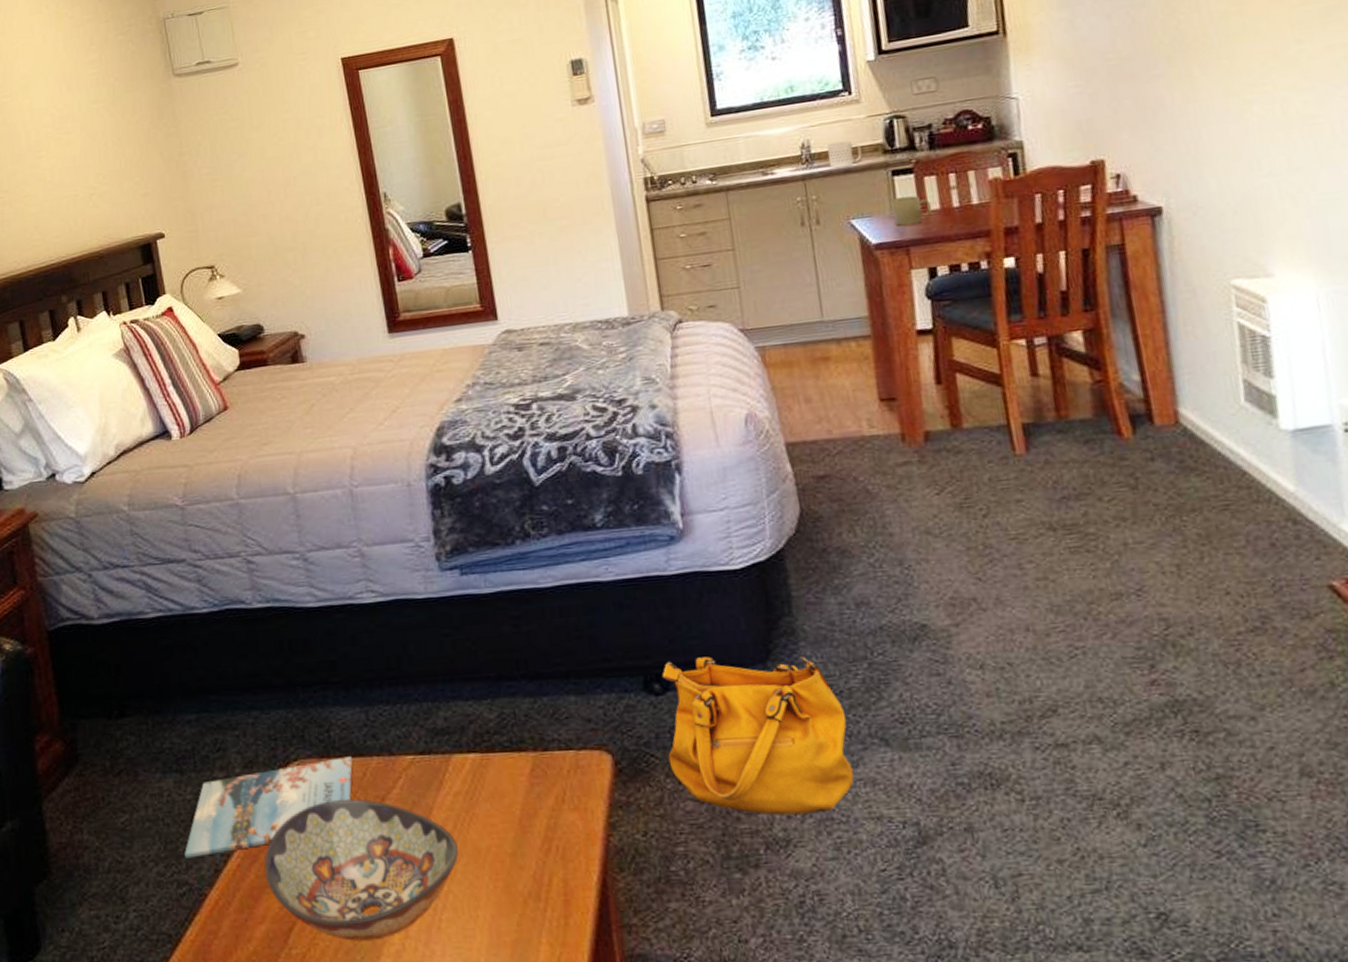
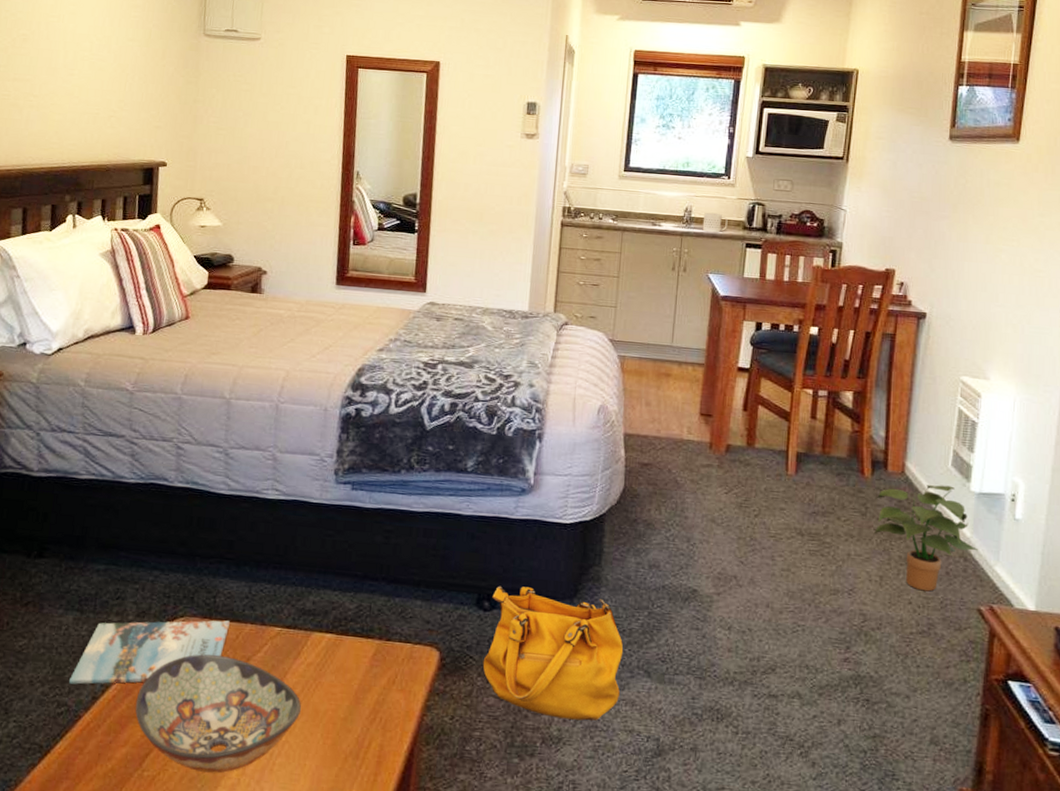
mug: present [892,196,932,227] -> none [740,265,768,289]
potted plant: none [1146,428,1310,575] -> present [873,485,978,592]

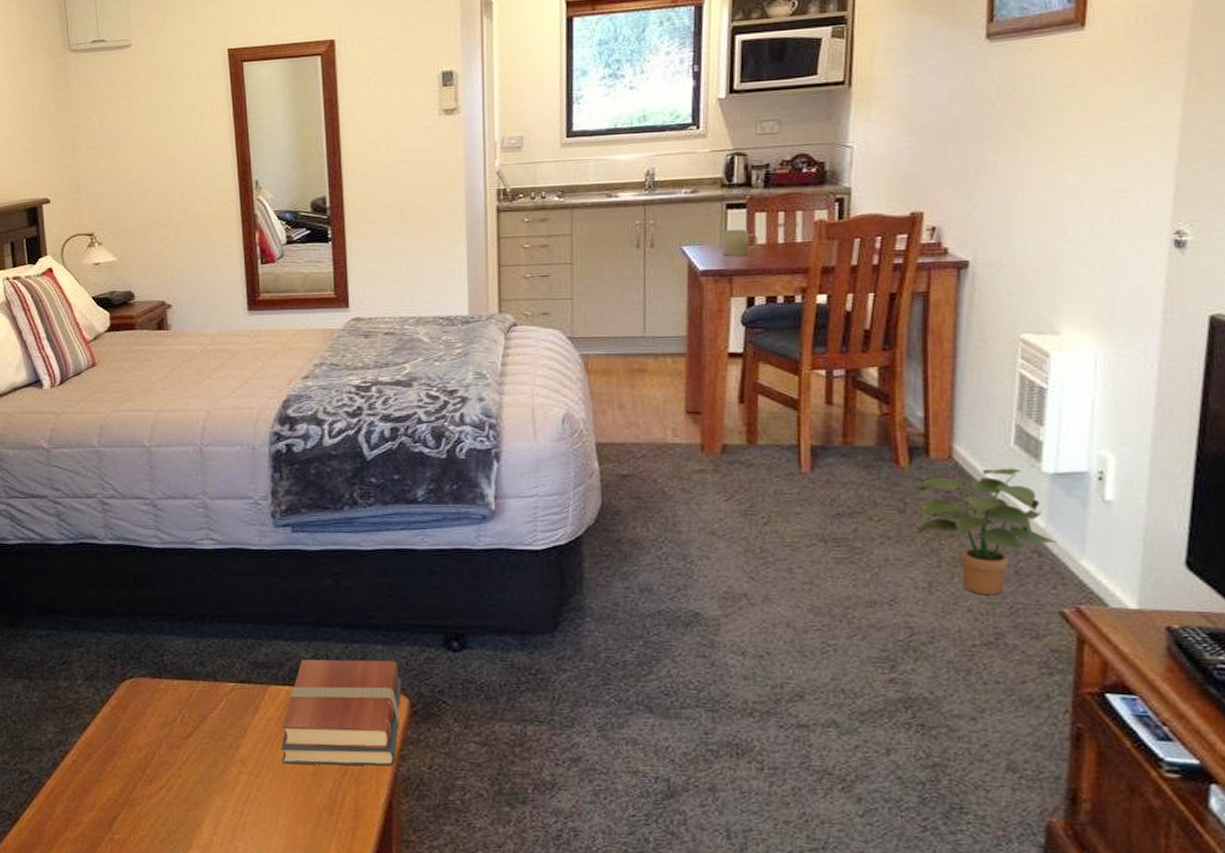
magazine: present [69,620,230,685] -> none [28,679,181,752]
decorative bowl: present [135,654,302,773] -> none [96,714,267,834]
books: none [316,609,435,715] -> present [280,659,402,766]
handbag: present [482,586,624,721] -> none [458,623,618,763]
mug: present [702,212,728,233] -> none [669,172,701,197]
mug: none [740,265,768,289] -> present [722,229,758,257]

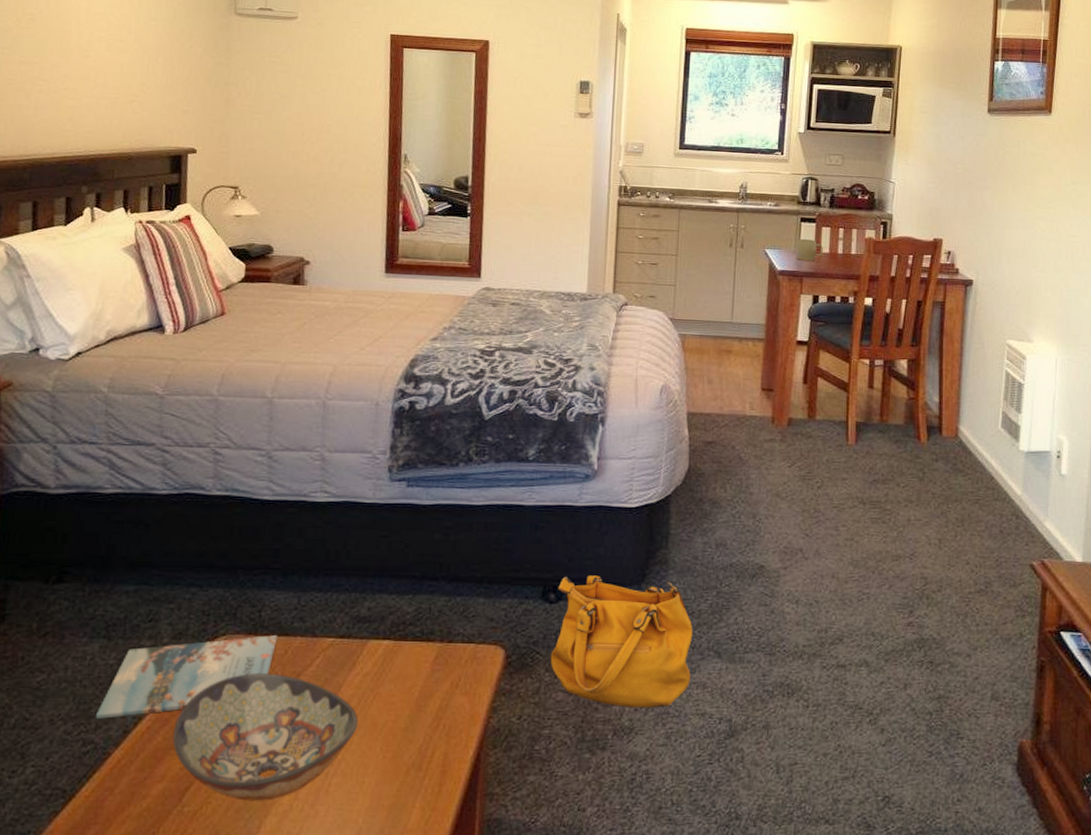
magazine: none [28,679,181,752] -> present [96,635,277,719]
decorative bowl: none [96,714,267,834] -> present [172,672,359,801]
books: present [280,659,402,766] -> none [373,612,500,721]
handbag: none [458,623,618,763] -> present [550,575,693,708]
potted plant: present [916,468,1056,596] -> none [931,446,1028,551]

